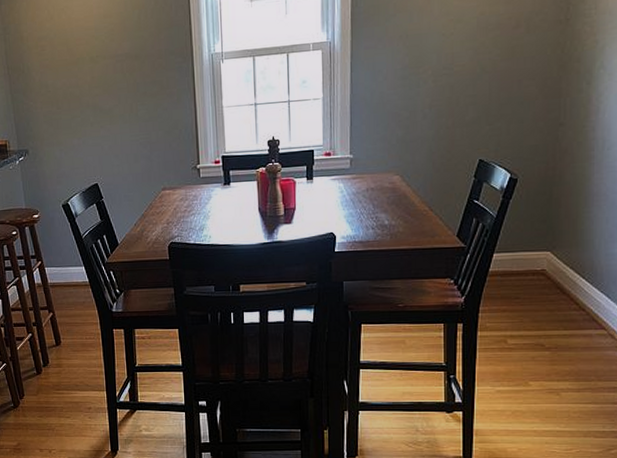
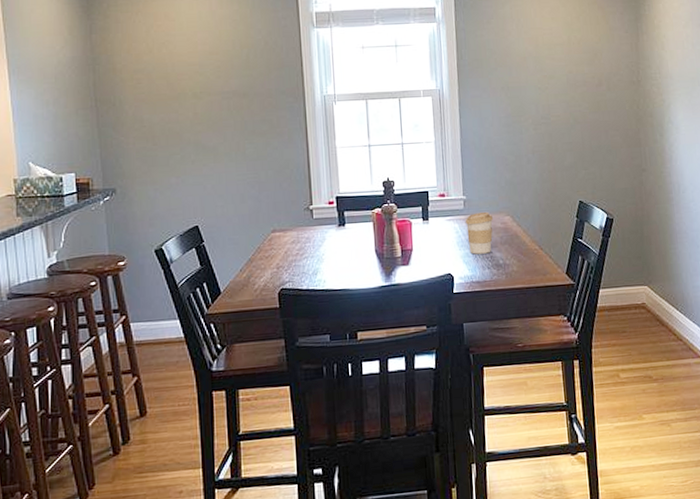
coffee cup: none [350,172,381,214] -> present [465,212,494,255]

